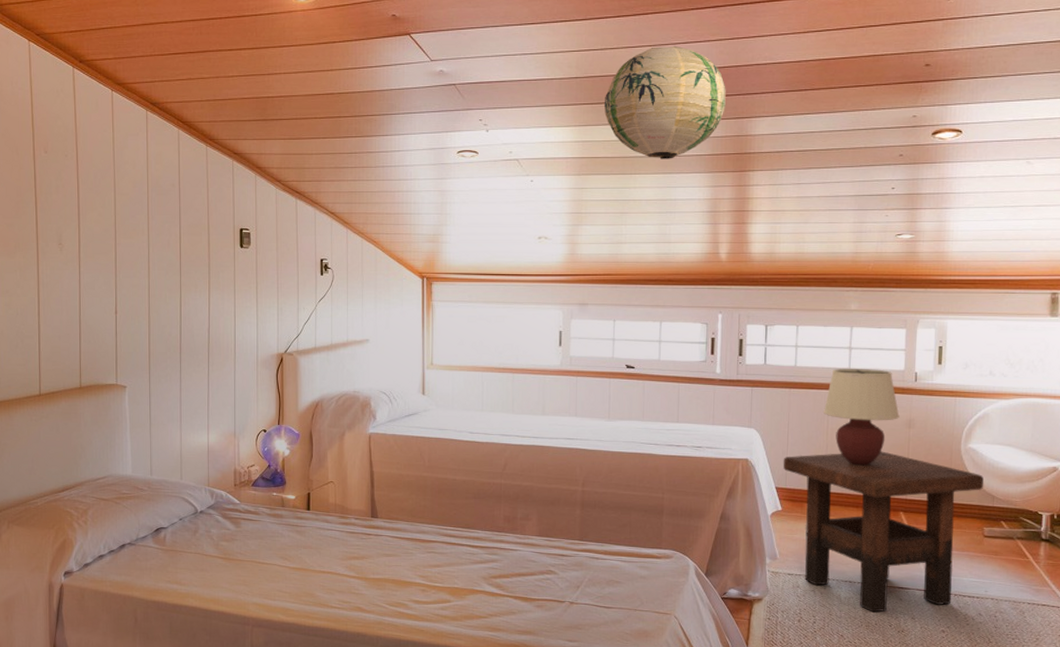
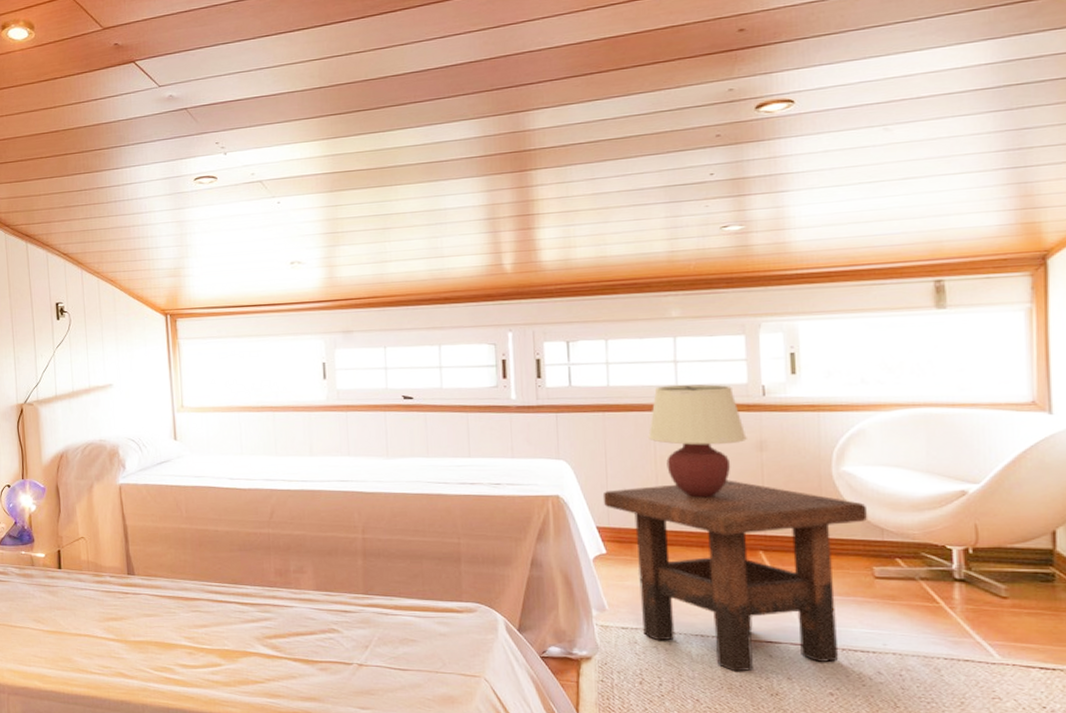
paper lantern: present [603,45,726,159] -> none [353,41,496,166]

